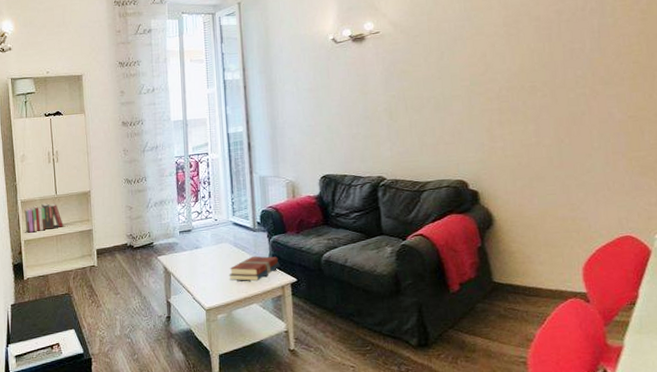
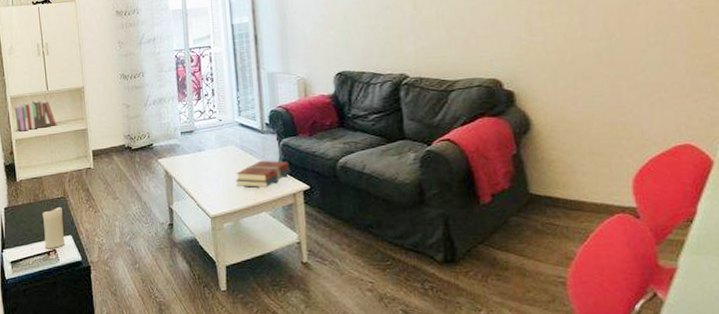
candle: none [47,303,68,343] -> present [42,207,66,250]

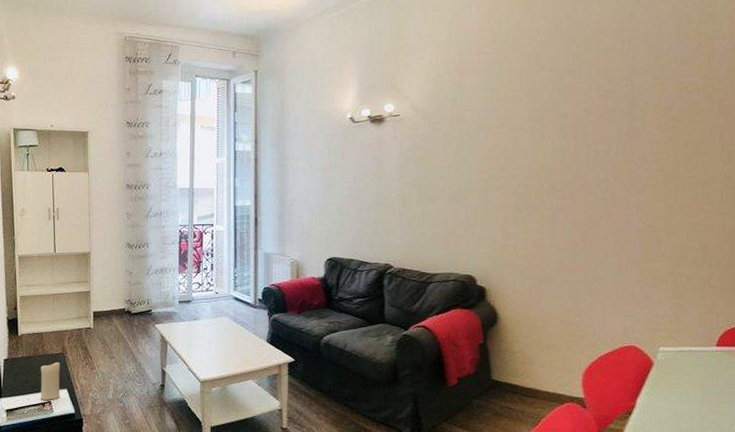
books: present [14,99,57,132] -> none [21,261,61,289]
books: present [235,160,292,188] -> none [226,332,279,358]

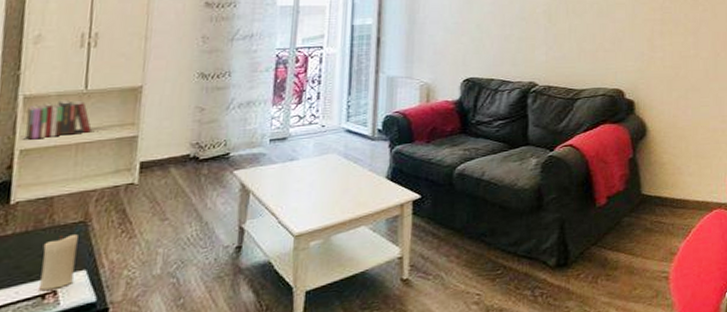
books: none [21,261,61,289] -> present [25,100,92,140]

